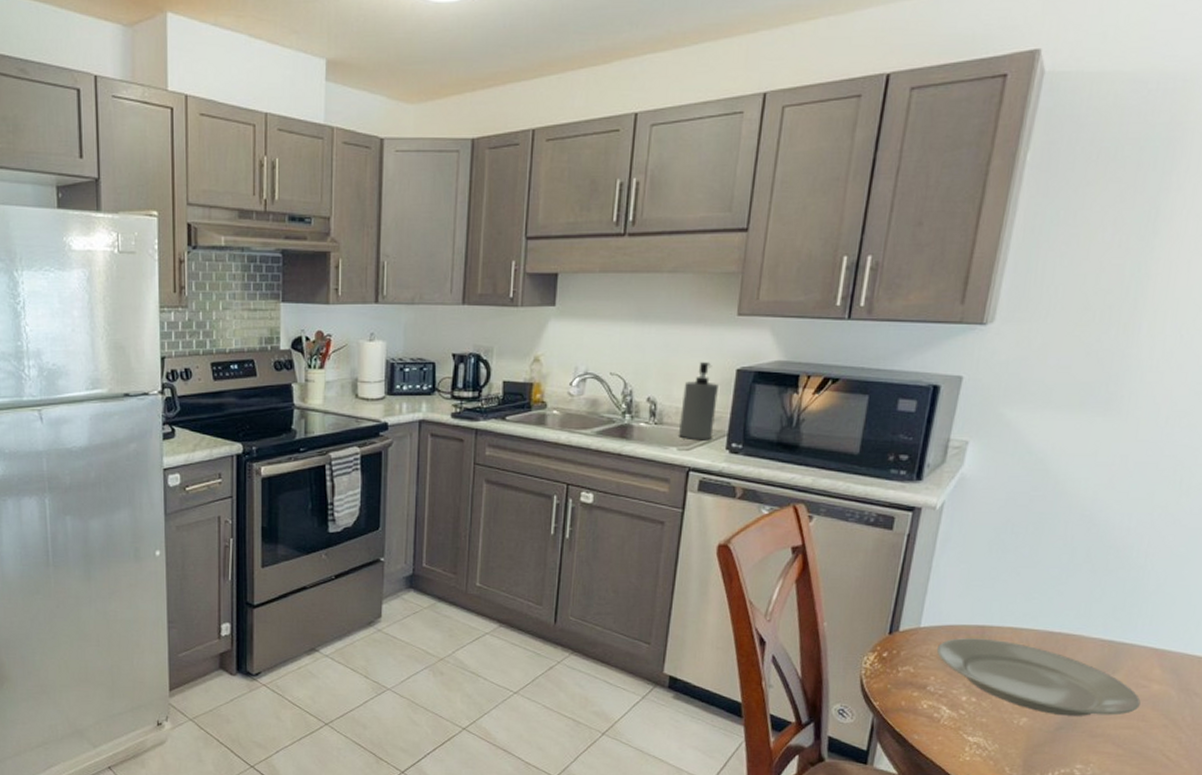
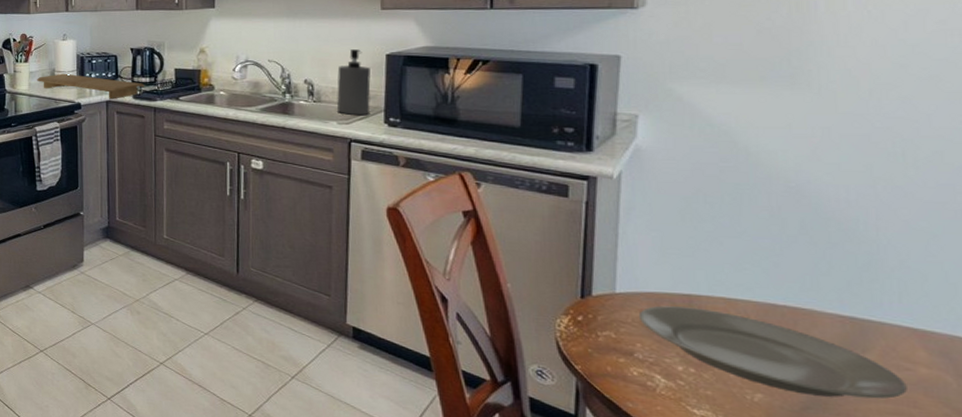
cutting board: none [334,384,467,418] -> present [37,73,145,99]

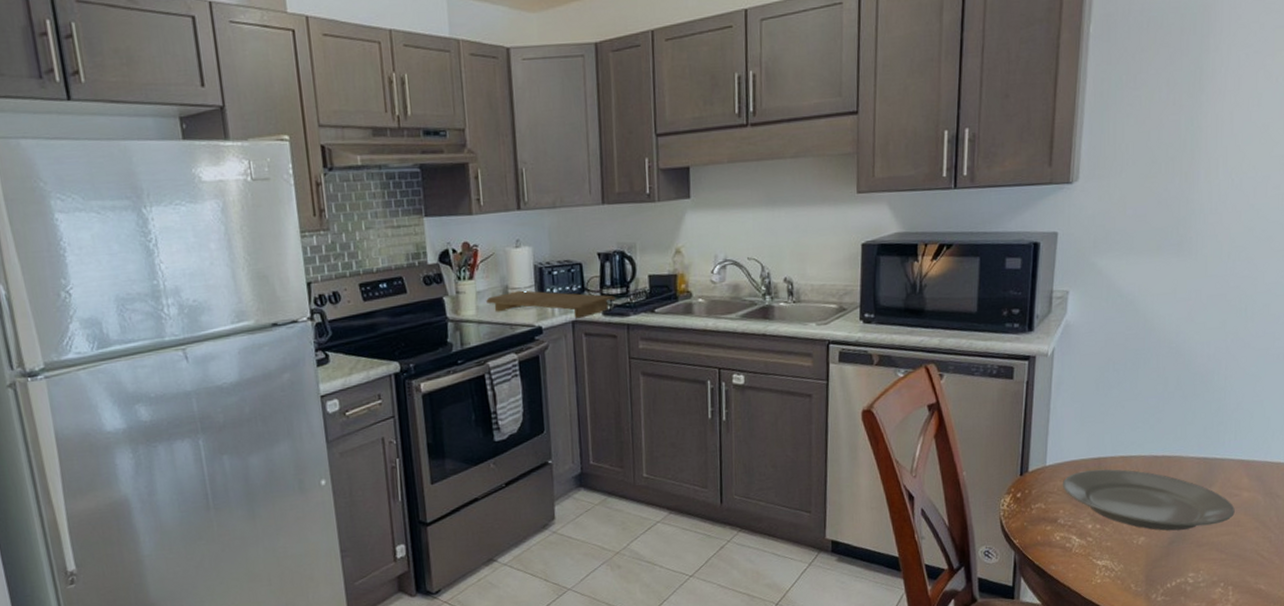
soap dispenser: present [336,49,371,116] -> none [815,239,848,314]

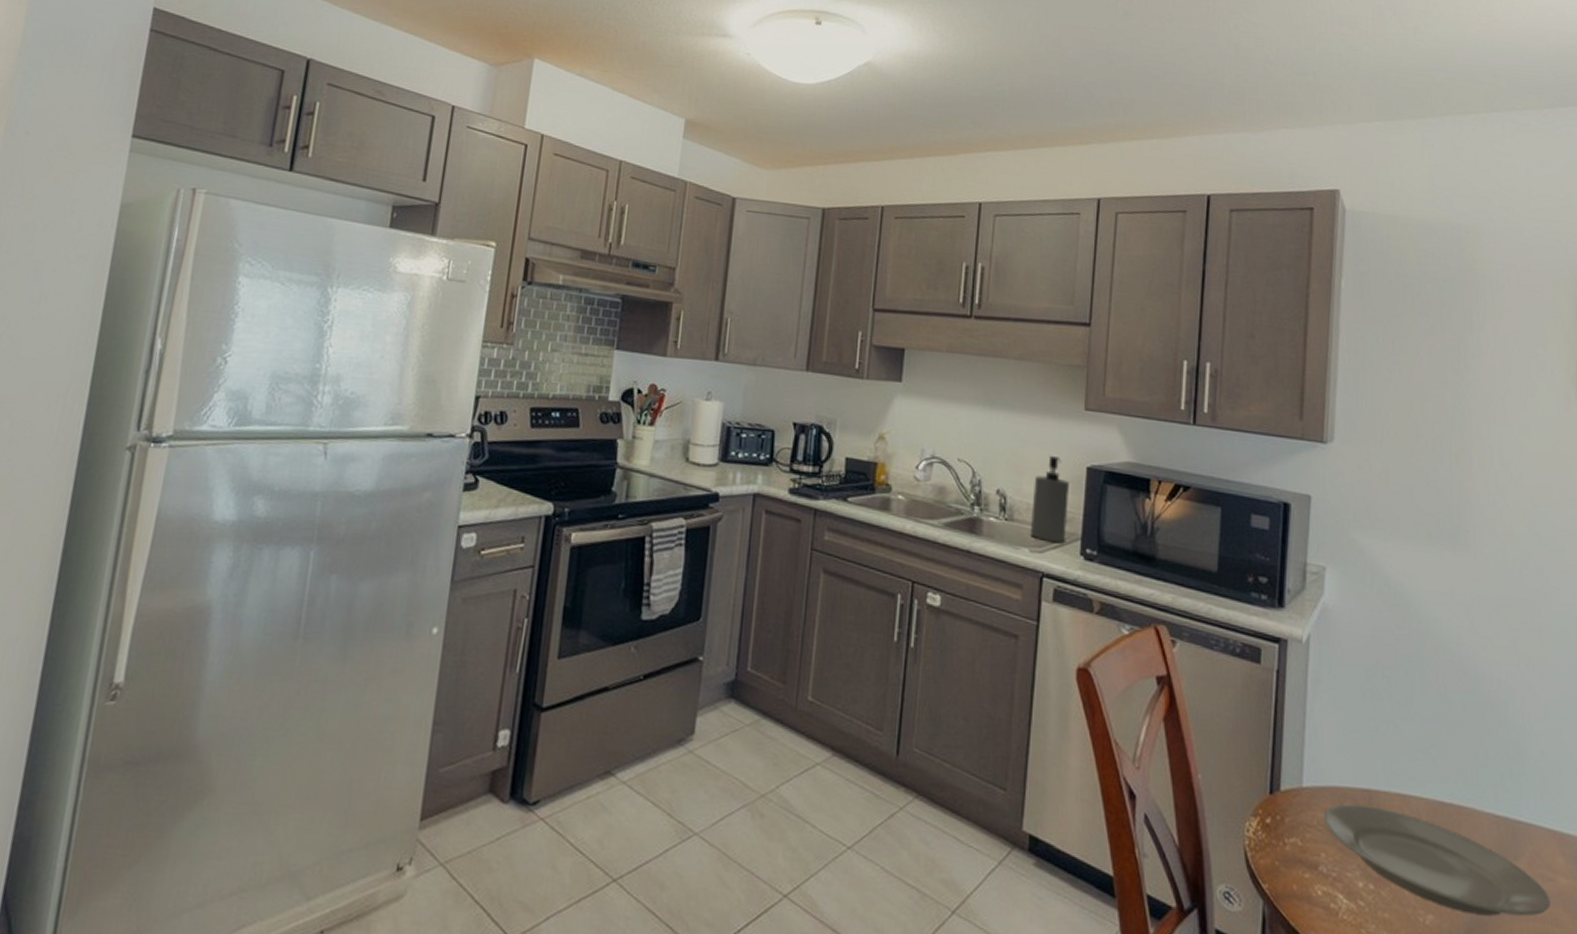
cutting board: present [486,290,616,319] -> none [663,447,806,492]
soap dispenser: none [815,239,848,314] -> present [1029,456,1069,543]

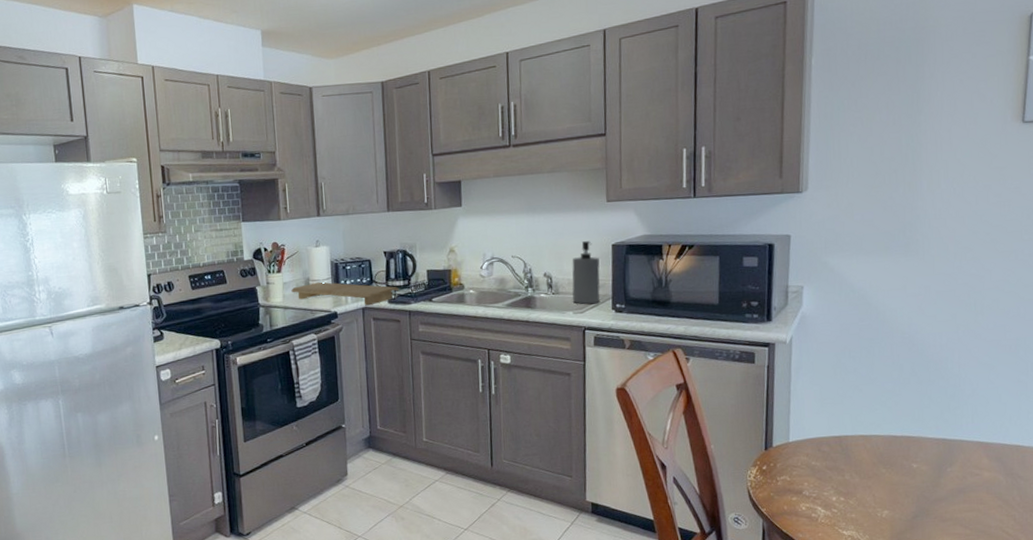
cutting board: none [663,447,806,492] -> present [291,282,399,306]
plate: present [1323,803,1550,917] -> none [805,446,977,506]

